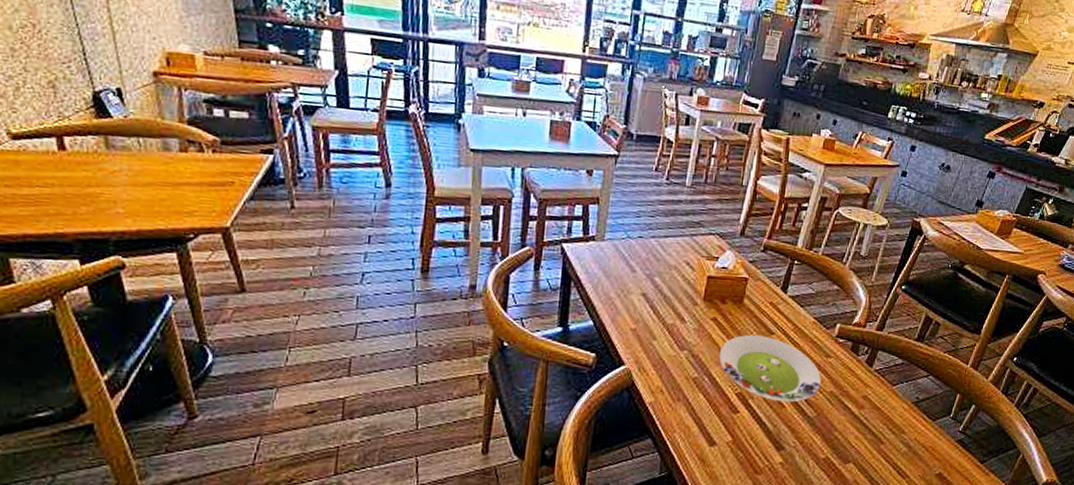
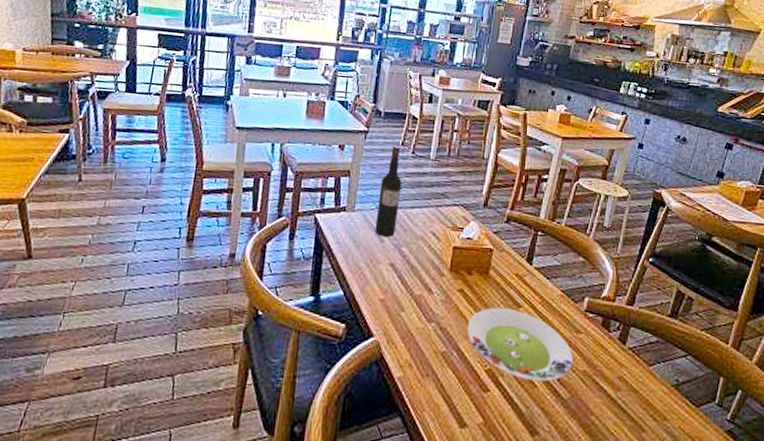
wine bottle: none [626,171,655,267] -> present [375,145,402,237]

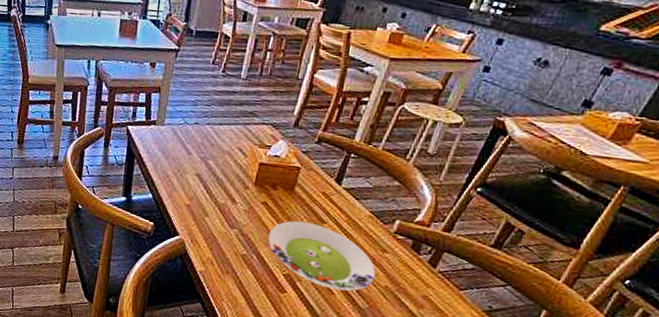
wine bottle: present [375,145,402,237] -> none [183,64,212,150]

